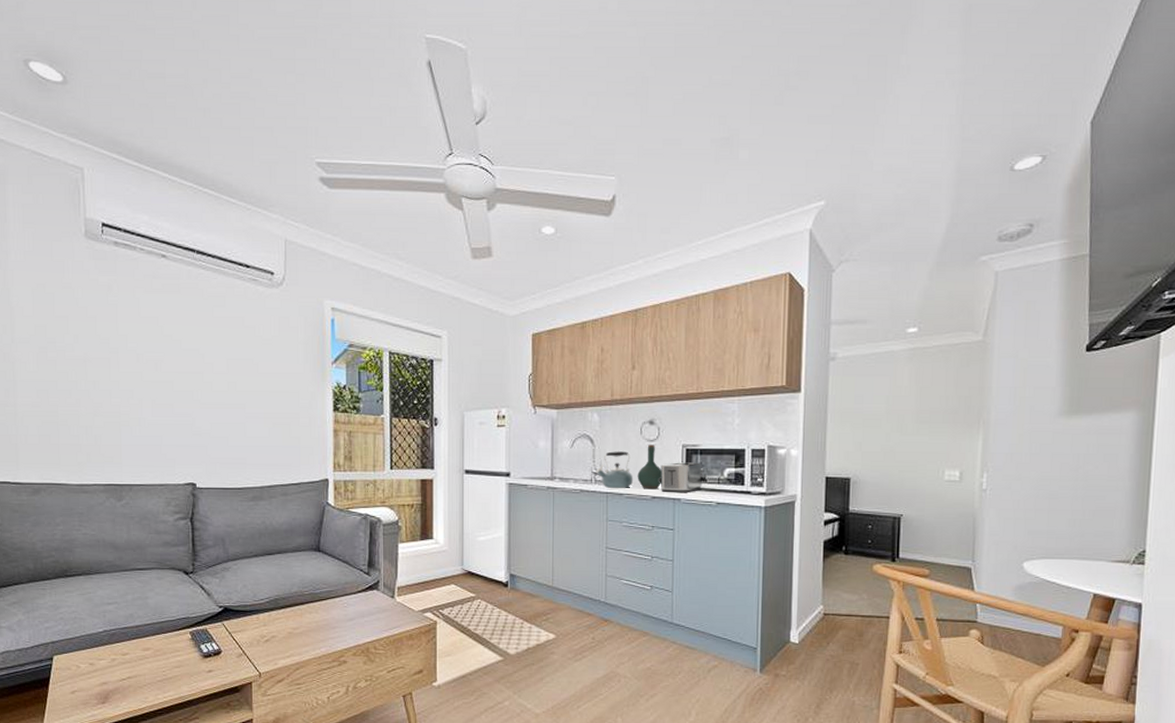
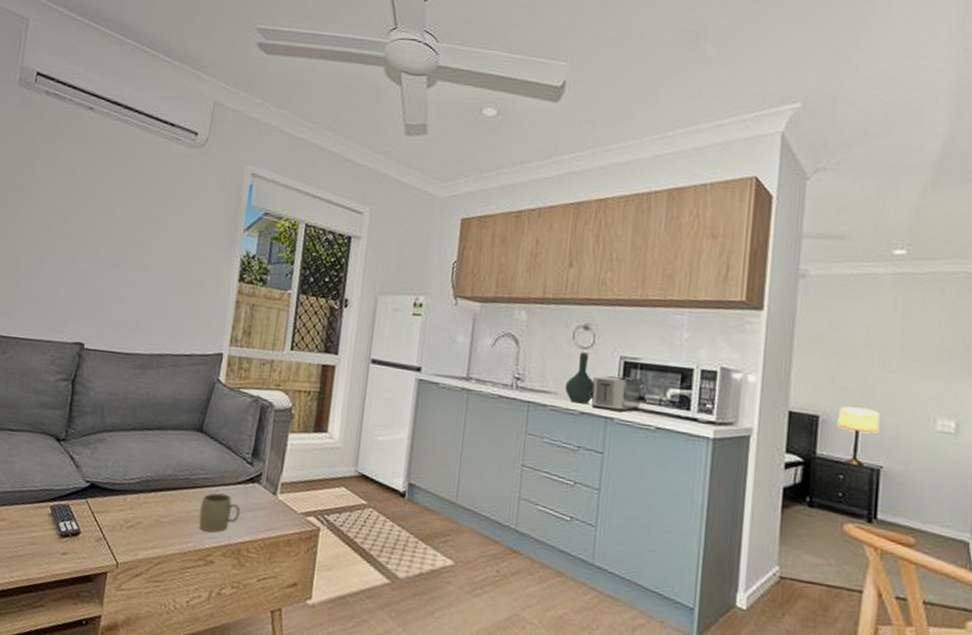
mug: none [328,602,364,637] -> present [199,492,241,532]
kettle: present [596,451,634,489] -> none [518,355,561,399]
table lamp: none [866,468,898,517] -> present [838,407,879,468]

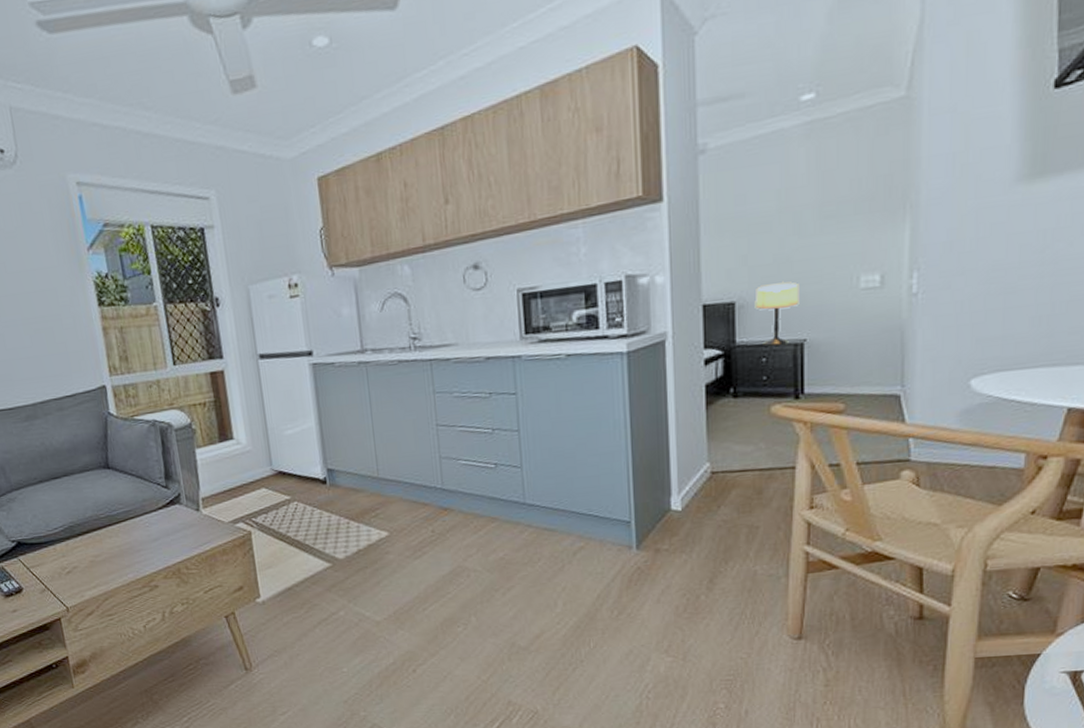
mug: present [199,492,241,532] -> none [129,520,171,560]
bottle: present [565,352,594,404] -> none [465,294,496,350]
toaster: present [590,375,641,413] -> none [492,308,546,351]

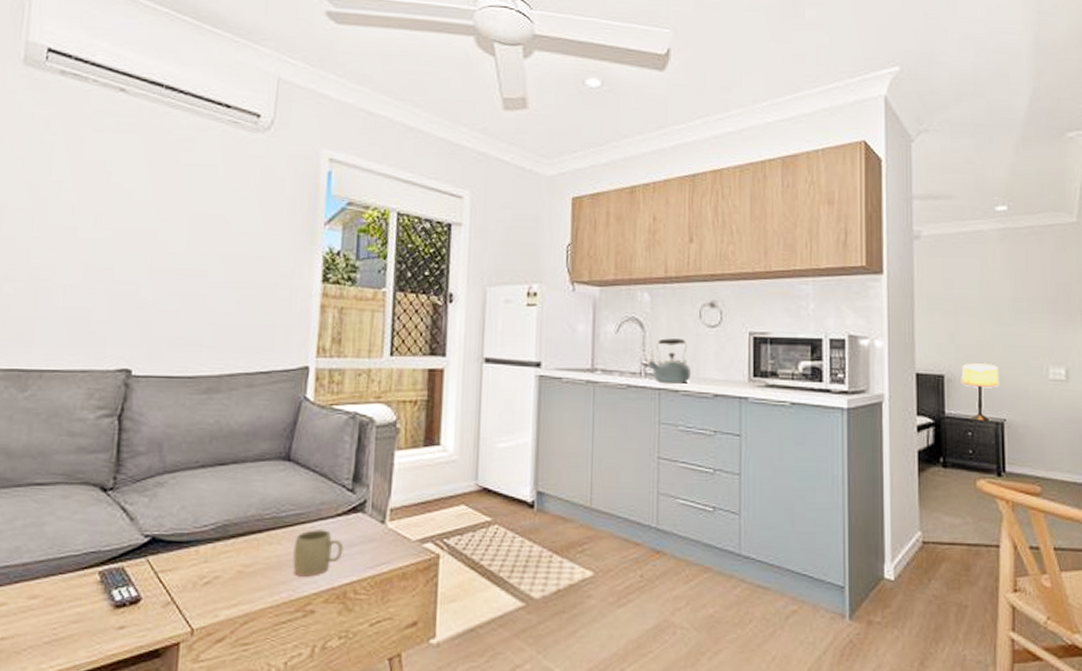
mug: none [129,520,171,560] -> present [293,528,344,577]
kettle: none [414,306,461,355] -> present [646,338,692,385]

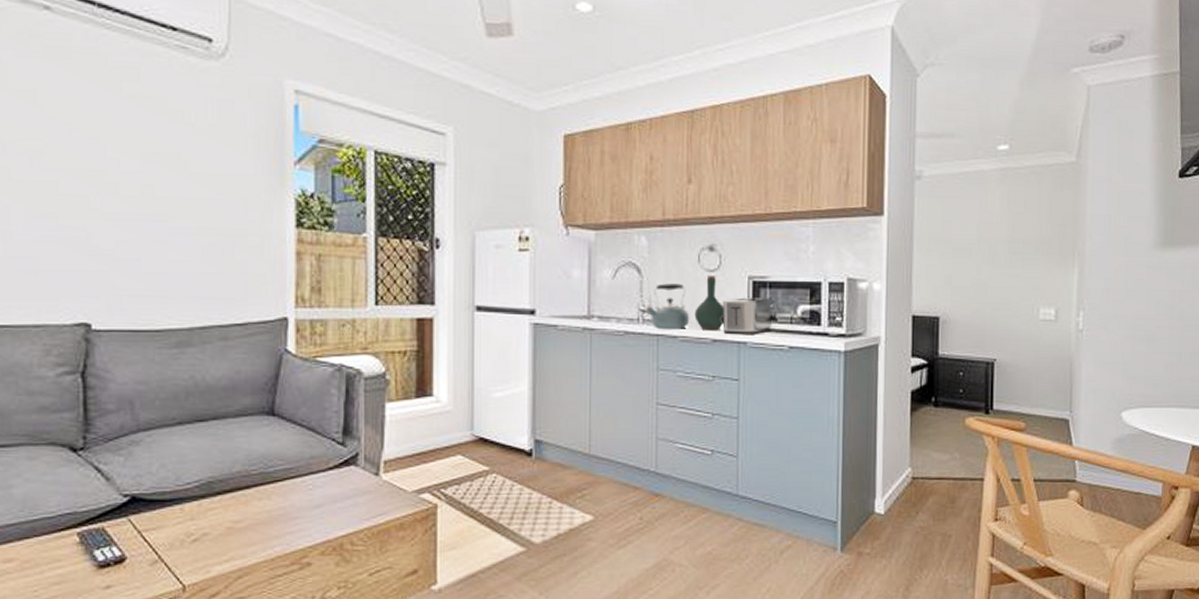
mug: present [293,528,344,577] -> none [285,482,337,531]
bottle: none [696,331,725,386] -> present [694,276,724,331]
toaster: none [722,353,773,391] -> present [721,297,772,335]
table lamp: present [962,363,998,423] -> none [956,305,991,363]

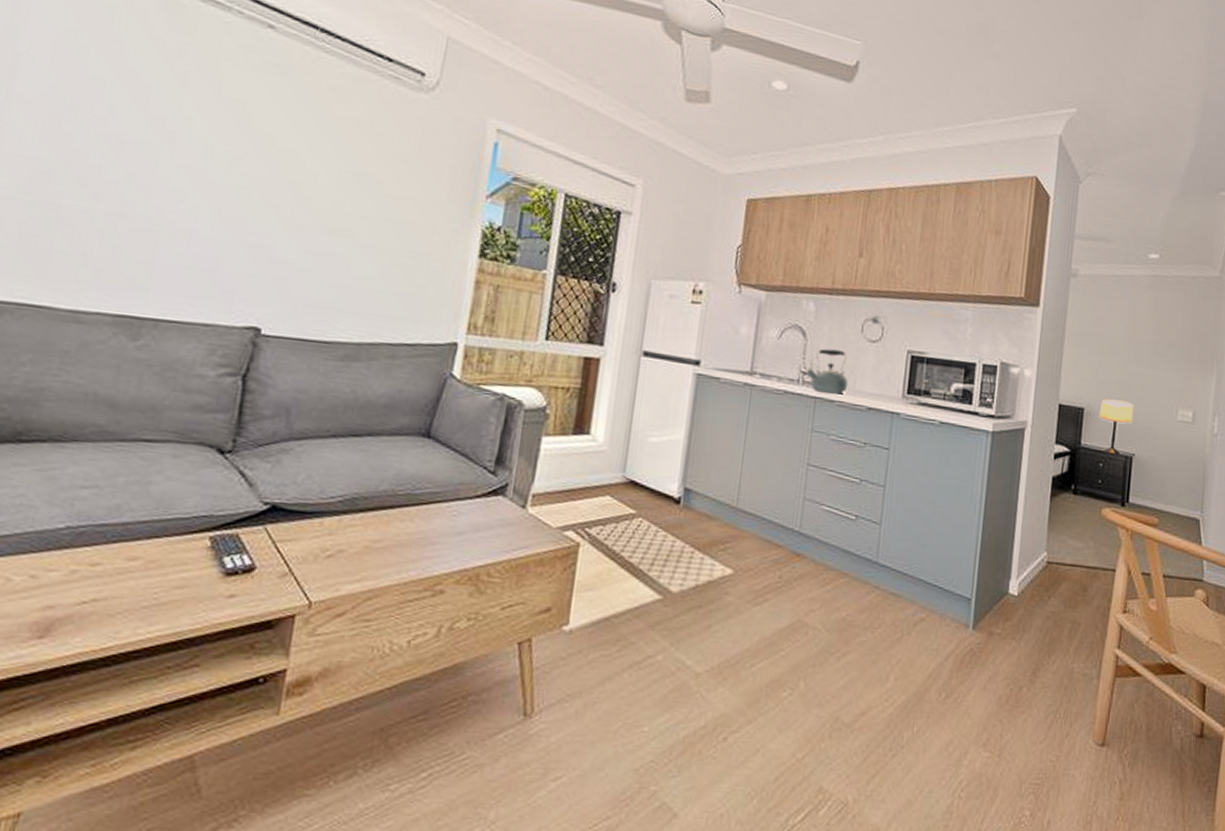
bottle: present [694,276,724,331] -> none [852,346,882,400]
toaster: present [721,297,772,335] -> none [877,369,926,408]
table lamp: none [956,305,991,363] -> present [1100,399,1133,456]

